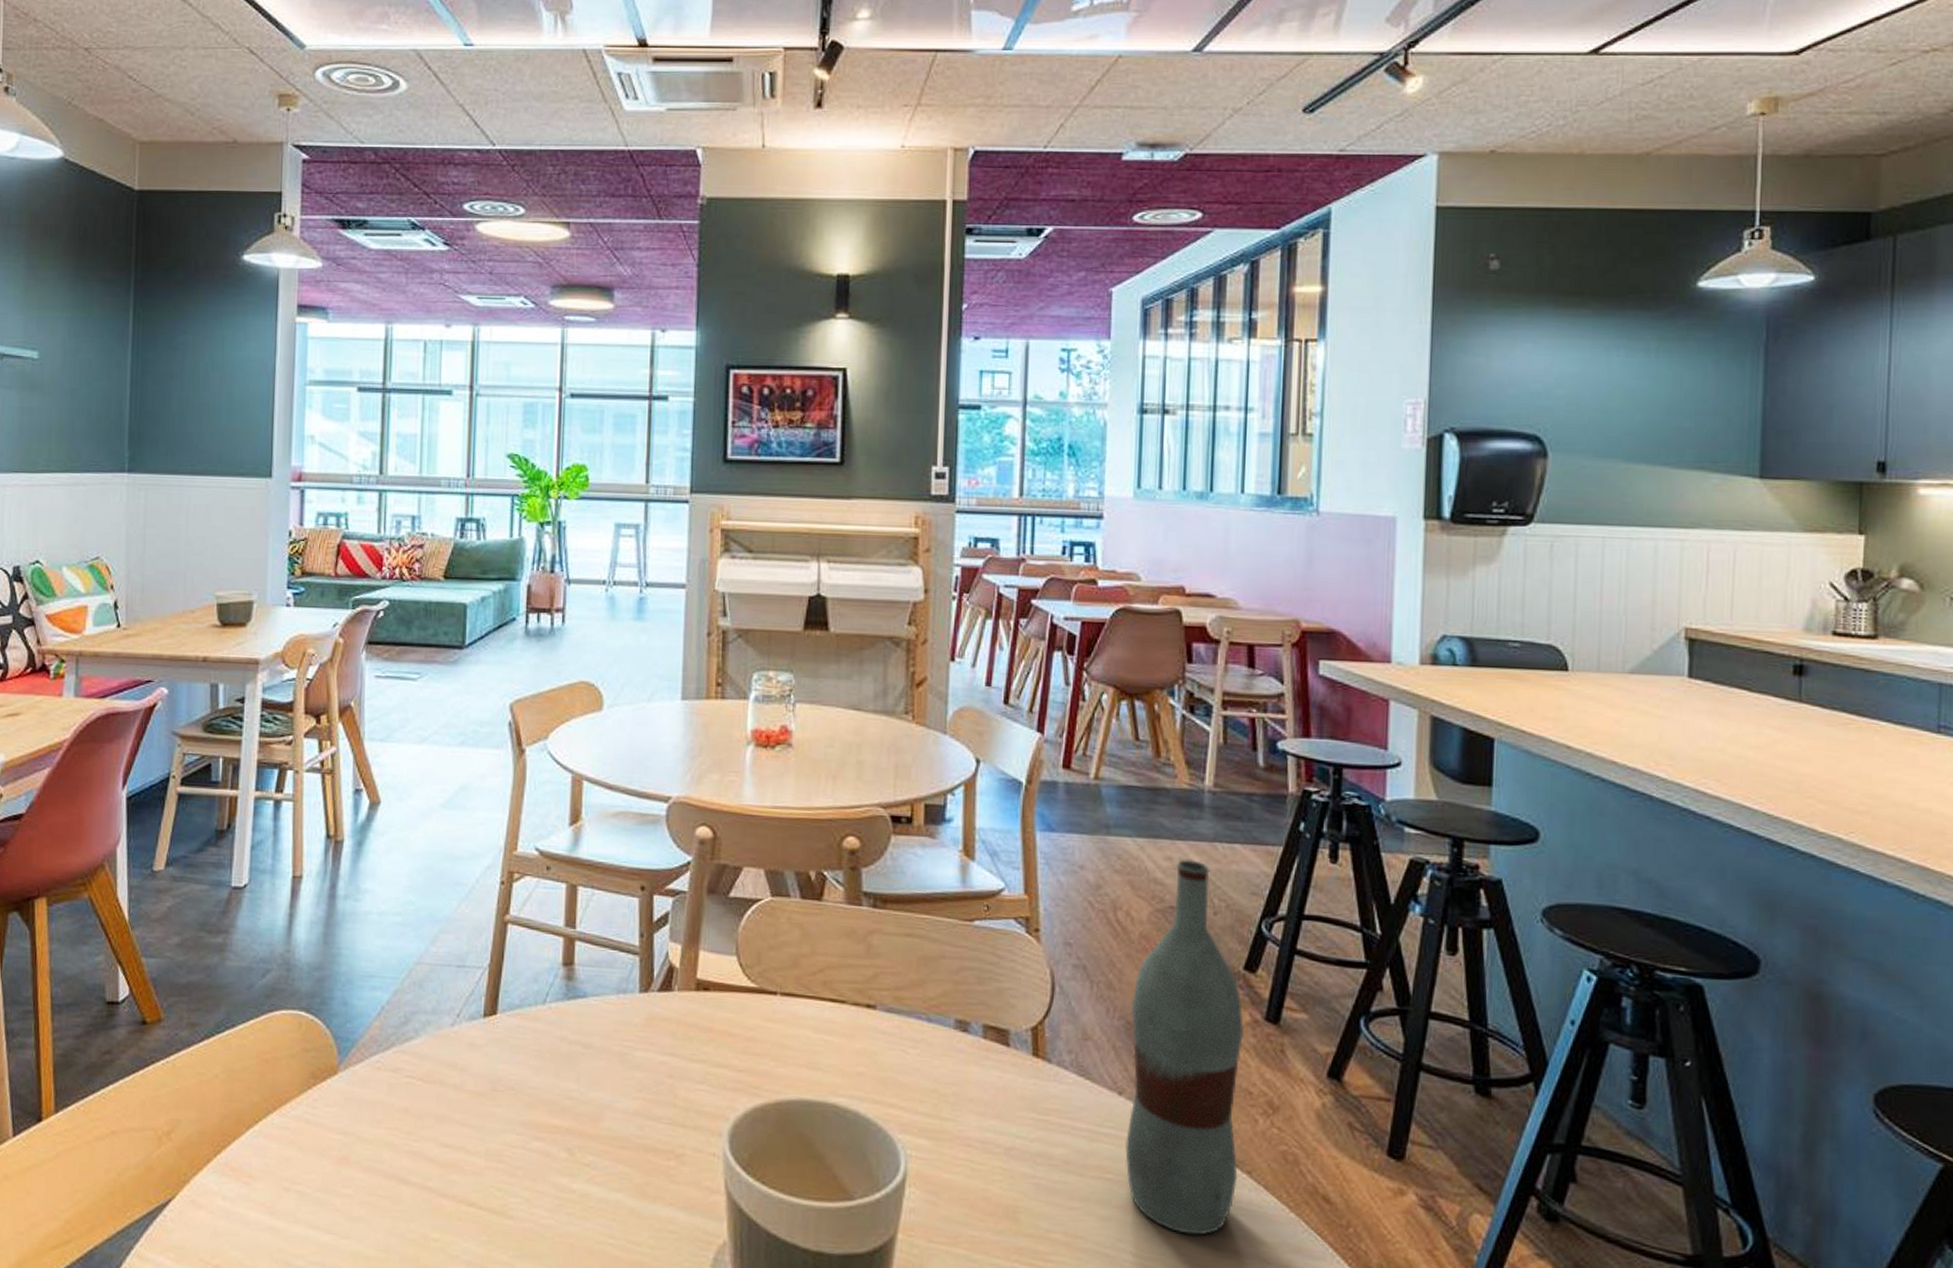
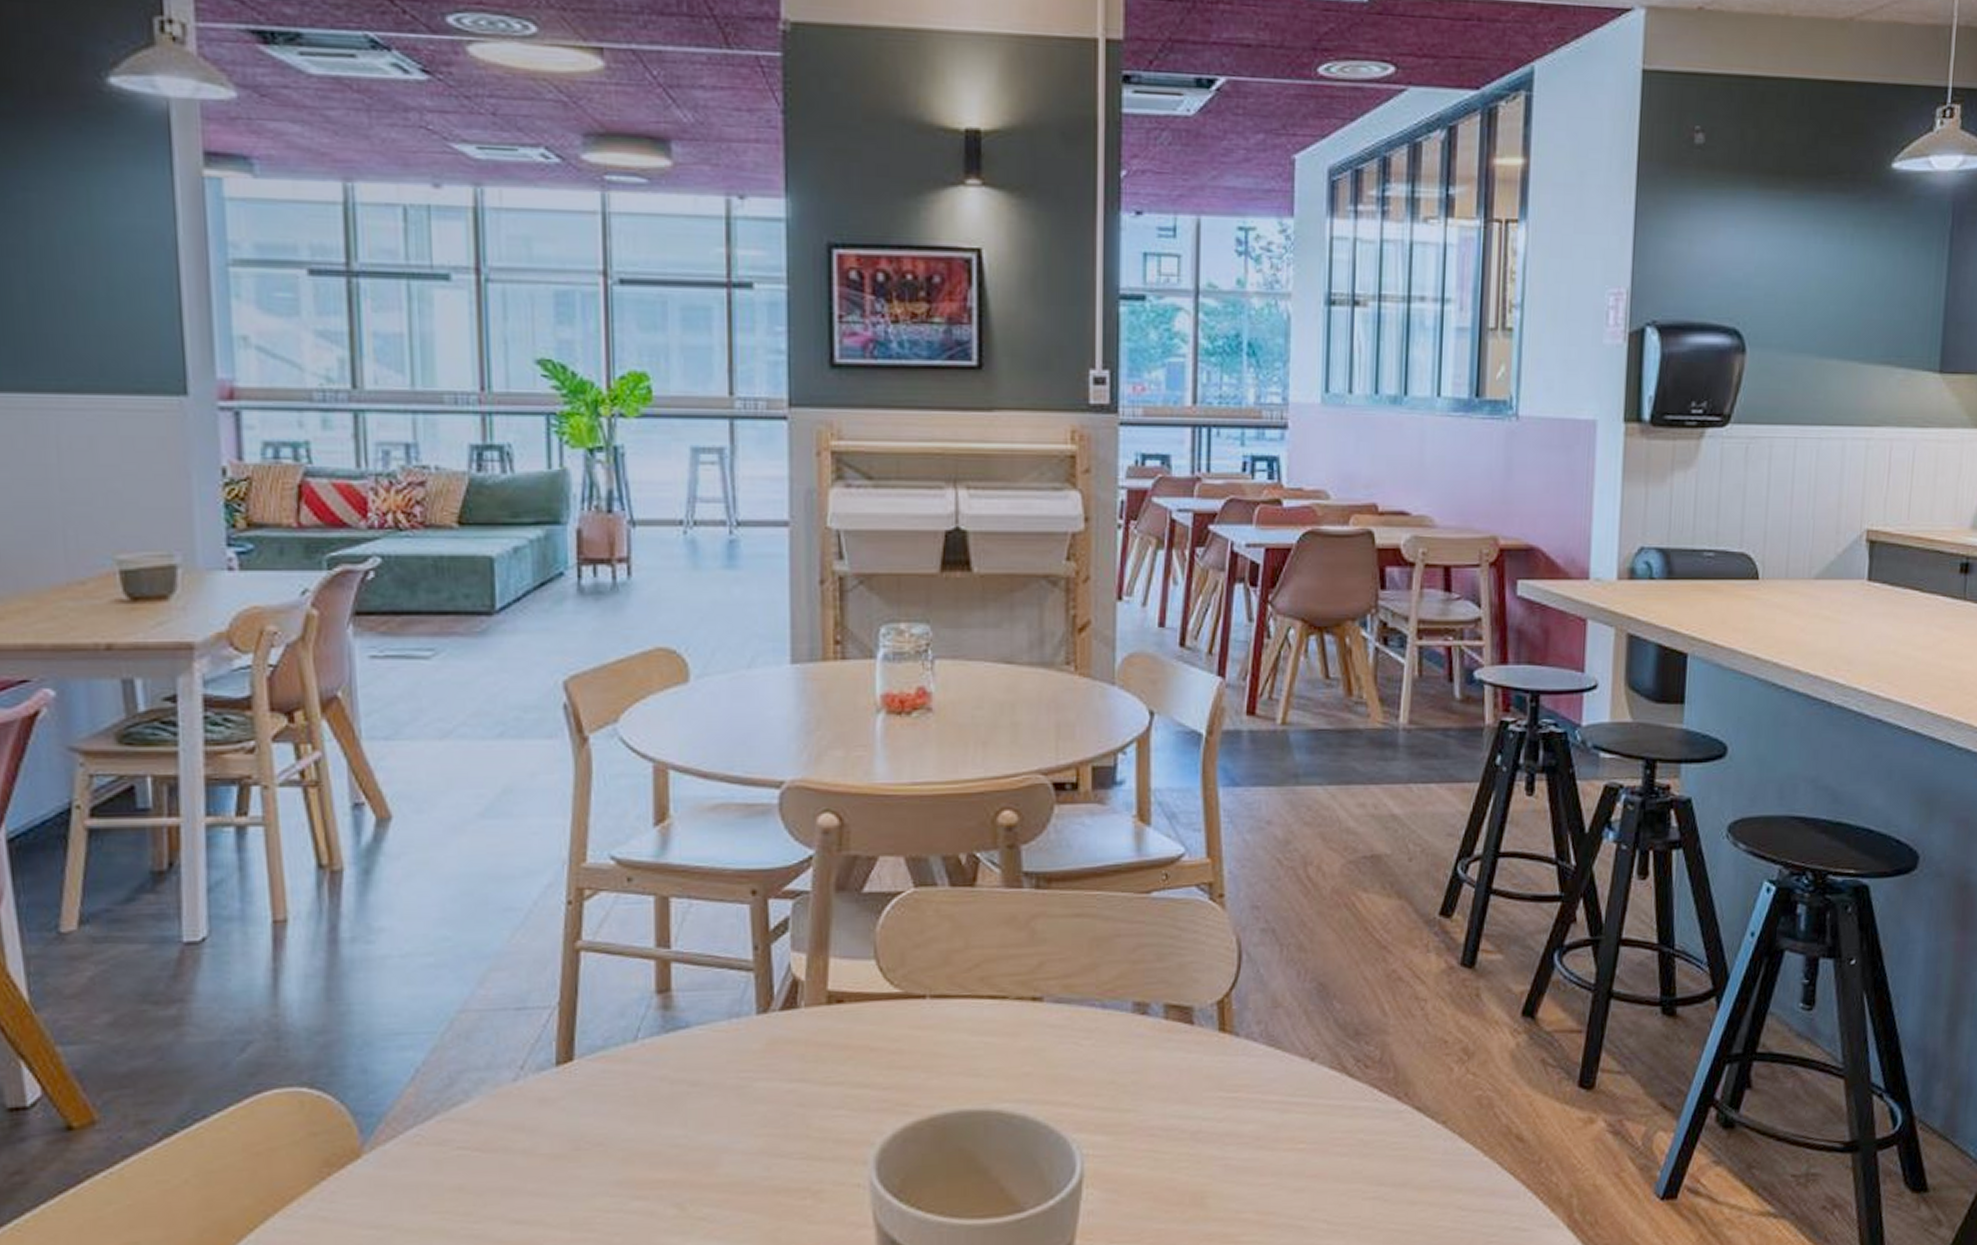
bottle: present [1125,858,1245,1235] -> none [1318,803,1440,1193]

